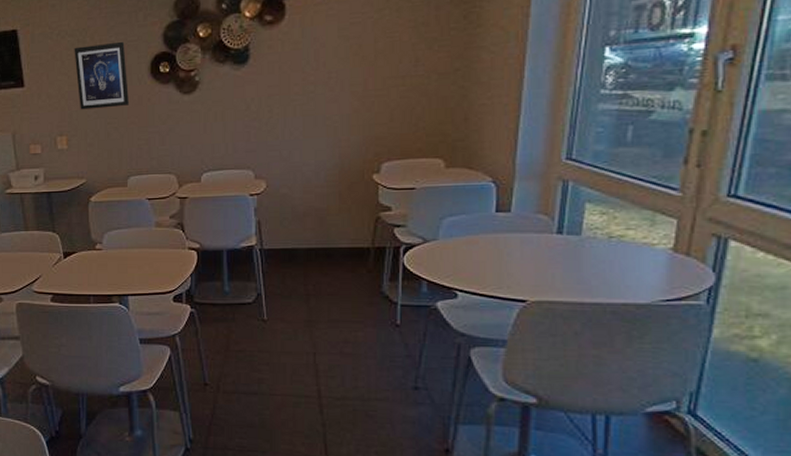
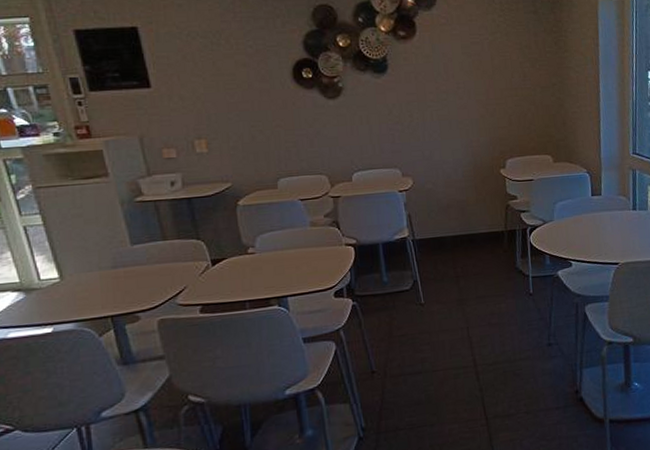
wall art: present [74,41,130,110] -> none [207,46,274,113]

